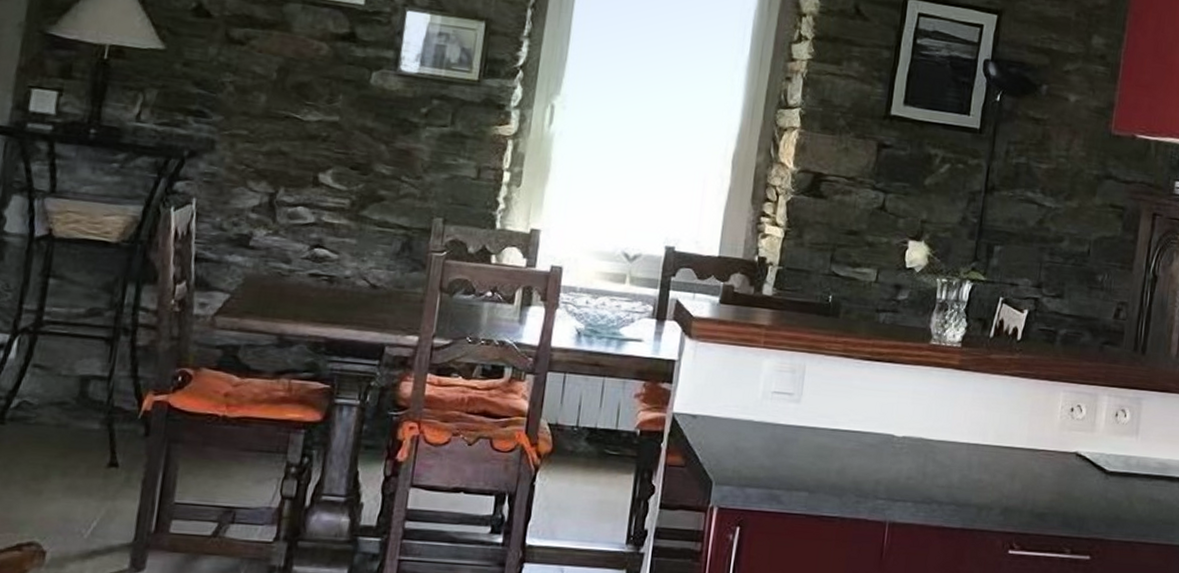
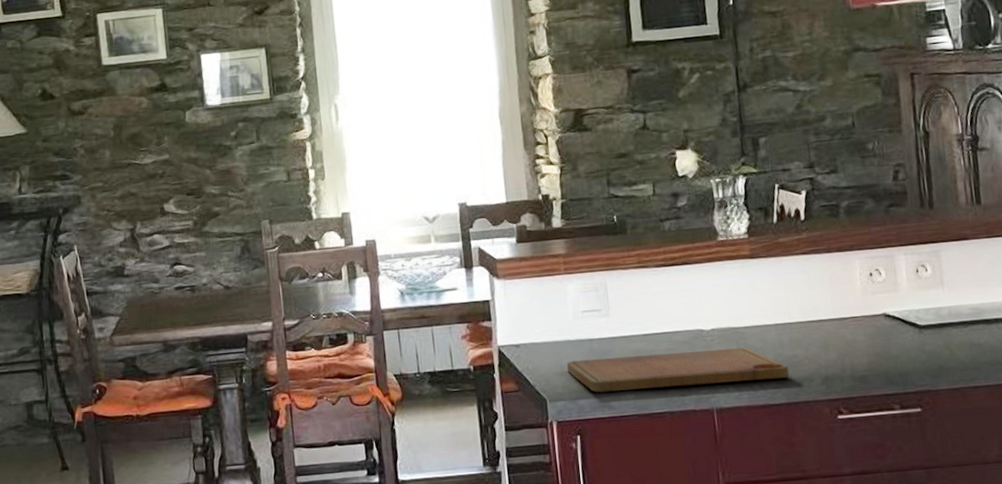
cutting board: none [742,443,972,502] -> present [566,347,790,393]

